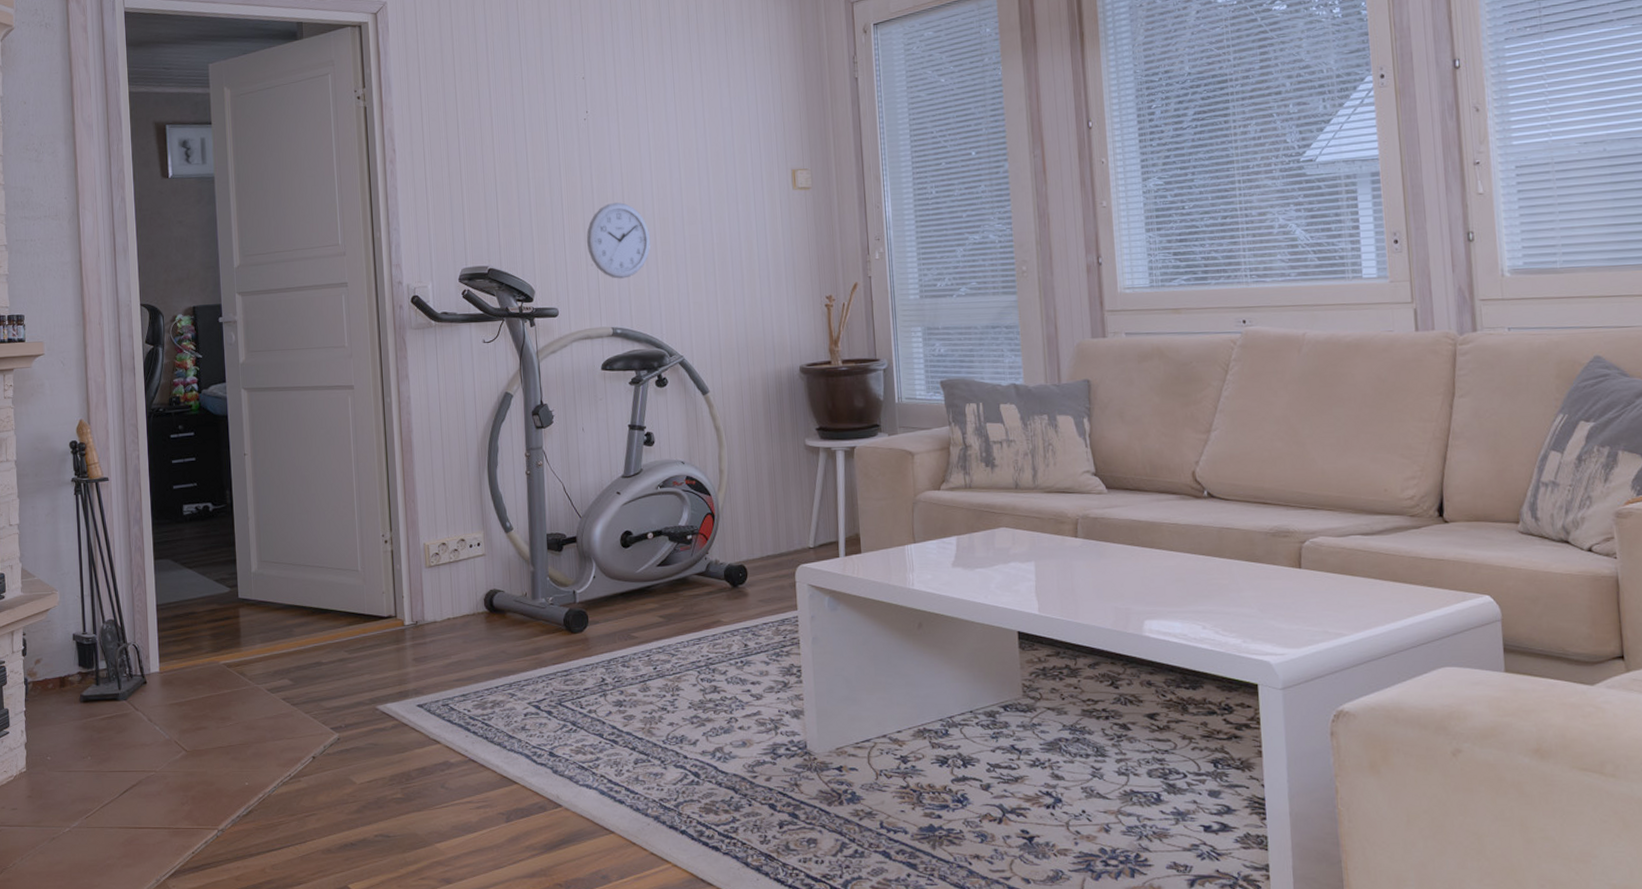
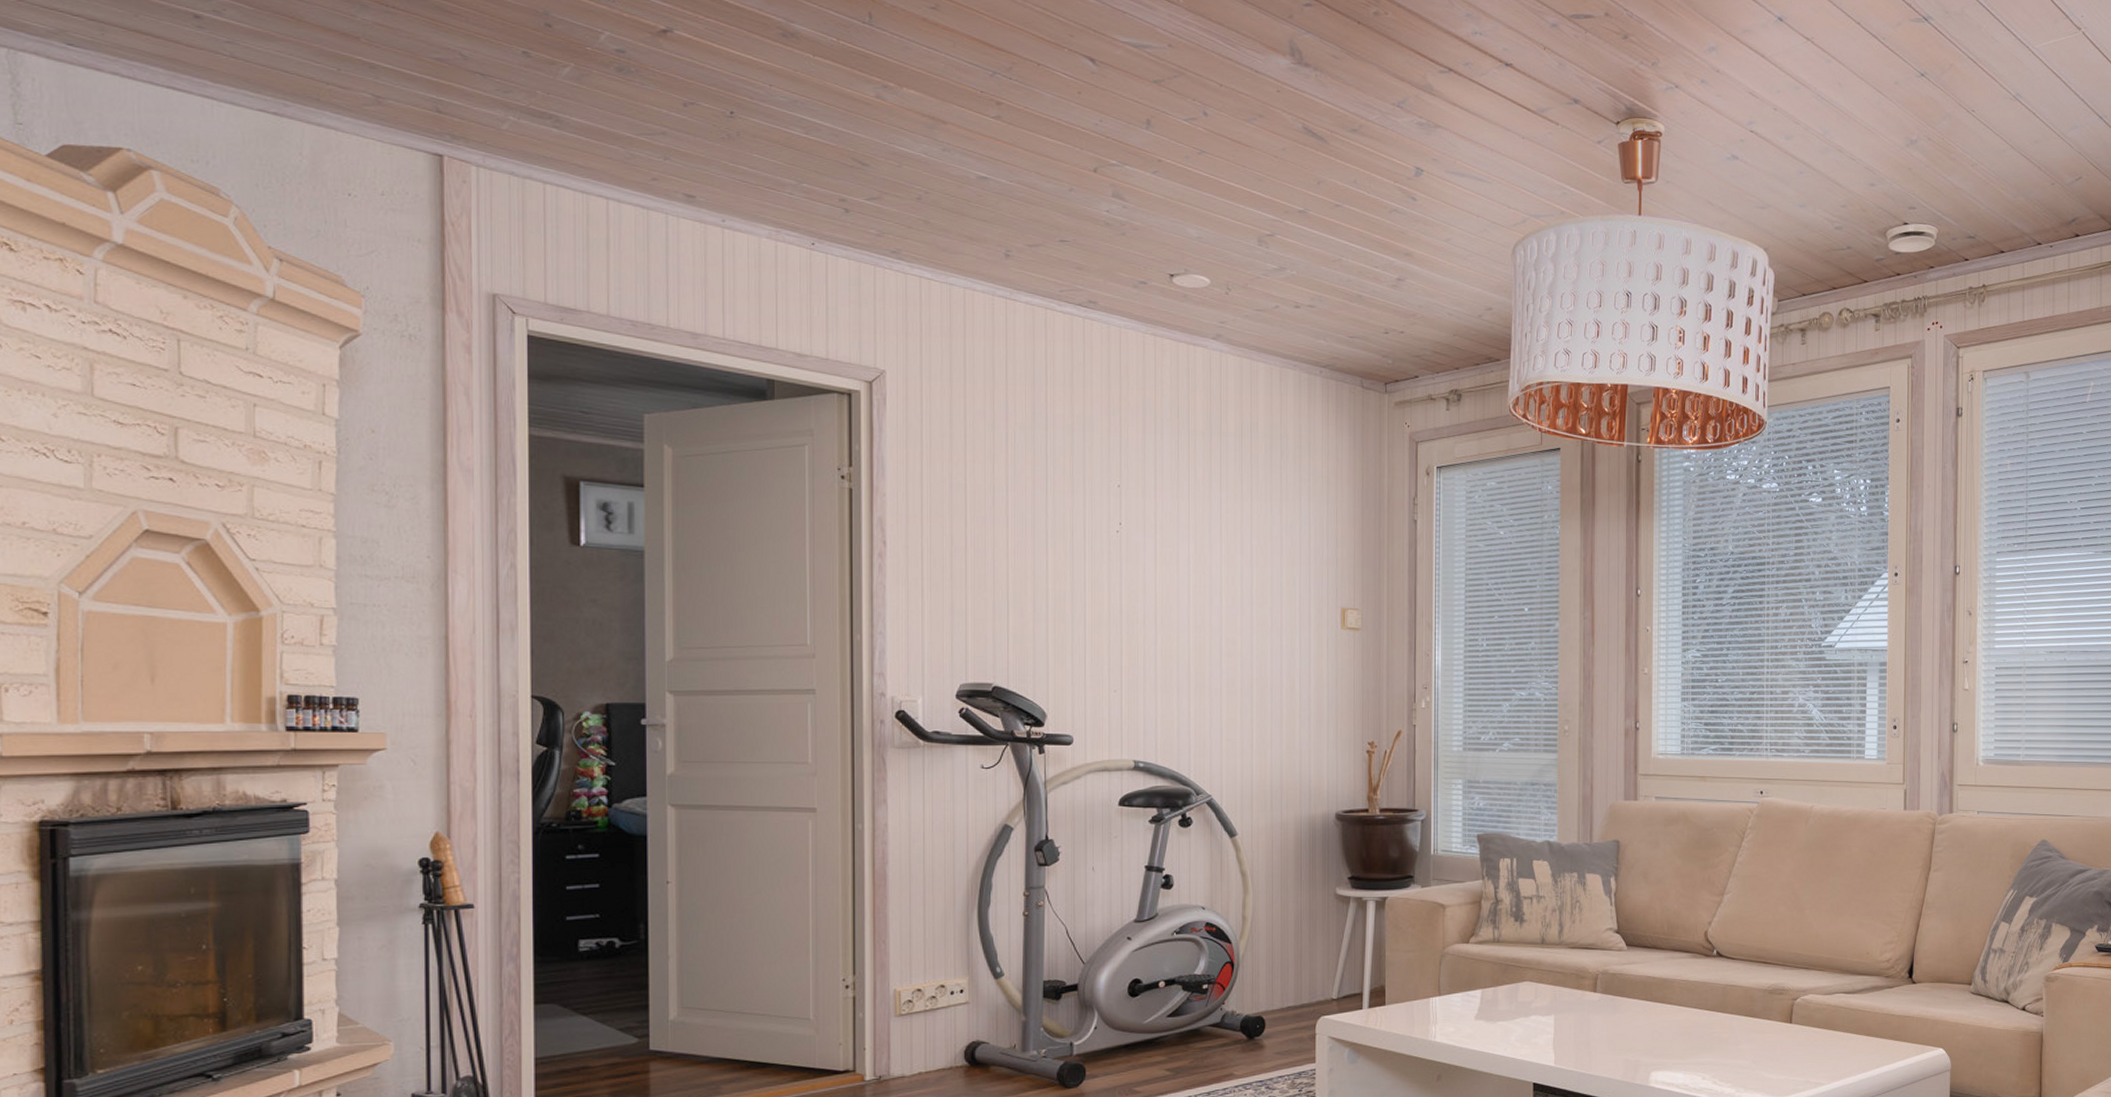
wall clock: present [586,202,651,279] -> none [1110,626,1184,709]

